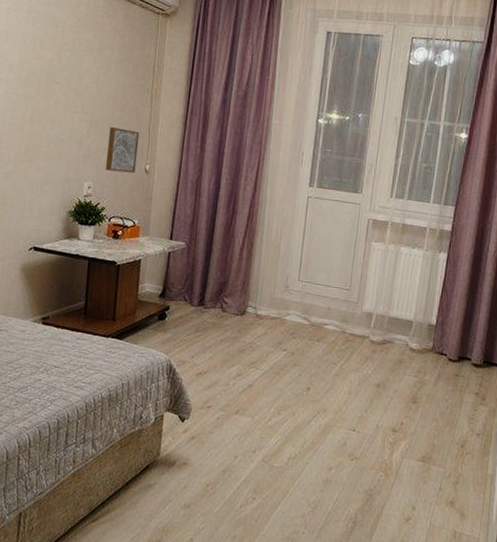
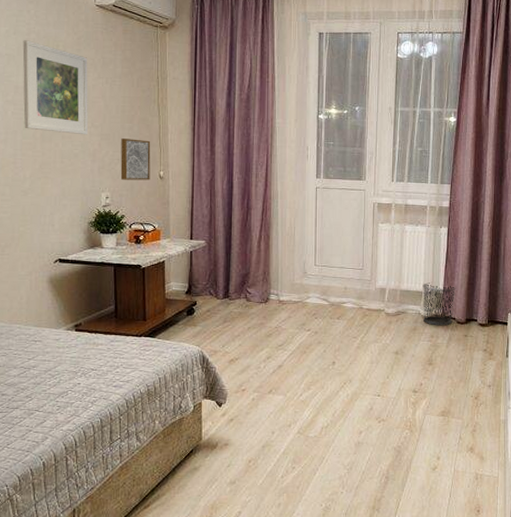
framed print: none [14,18,86,121] -> present [22,40,88,135]
waste bin: none [411,312,451,362] -> present [422,283,456,326]

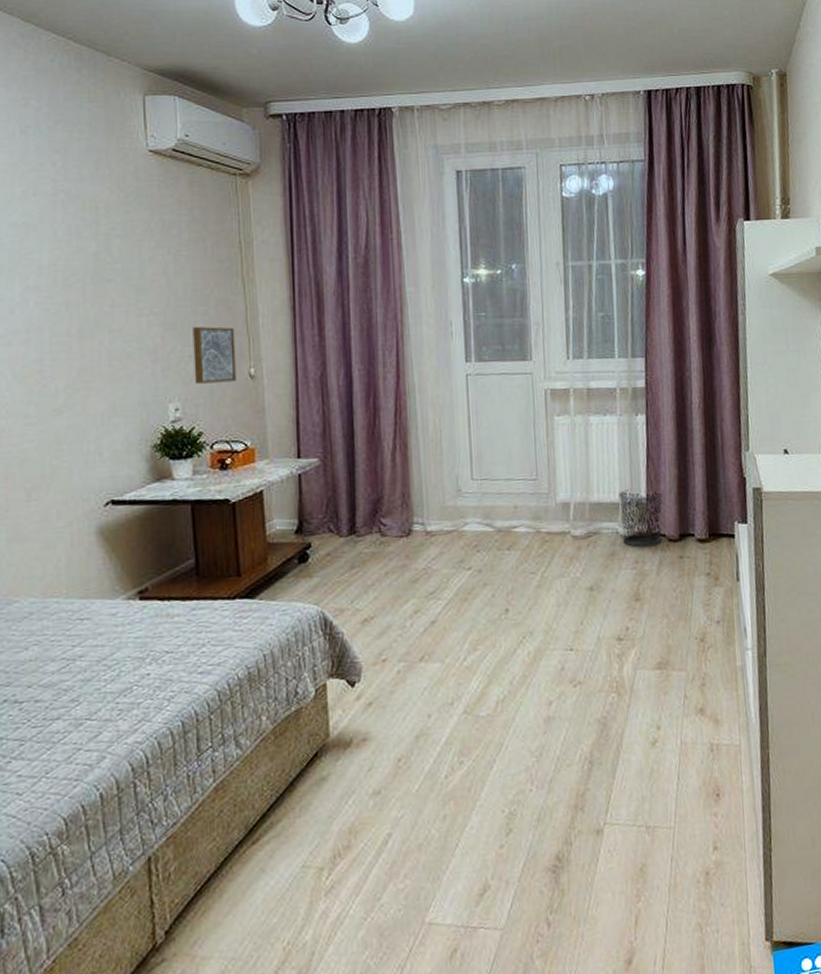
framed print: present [22,40,88,135] -> none [47,202,145,327]

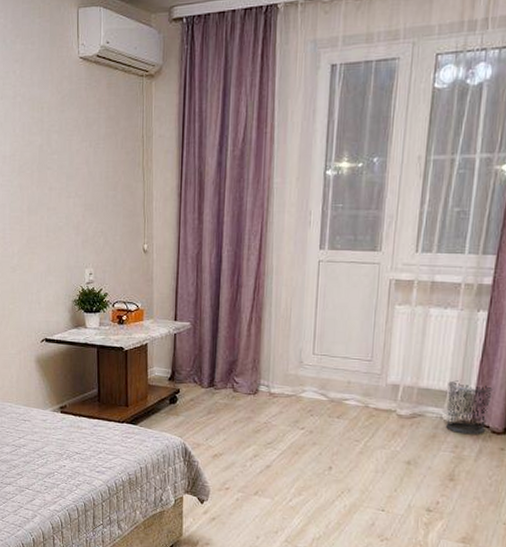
wall art: present [193,326,237,384] -> none [104,208,135,255]

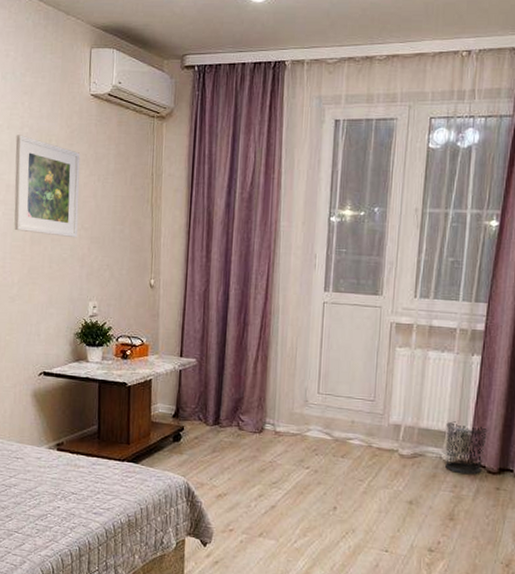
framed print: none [9,104,72,206] -> present [14,135,81,238]

